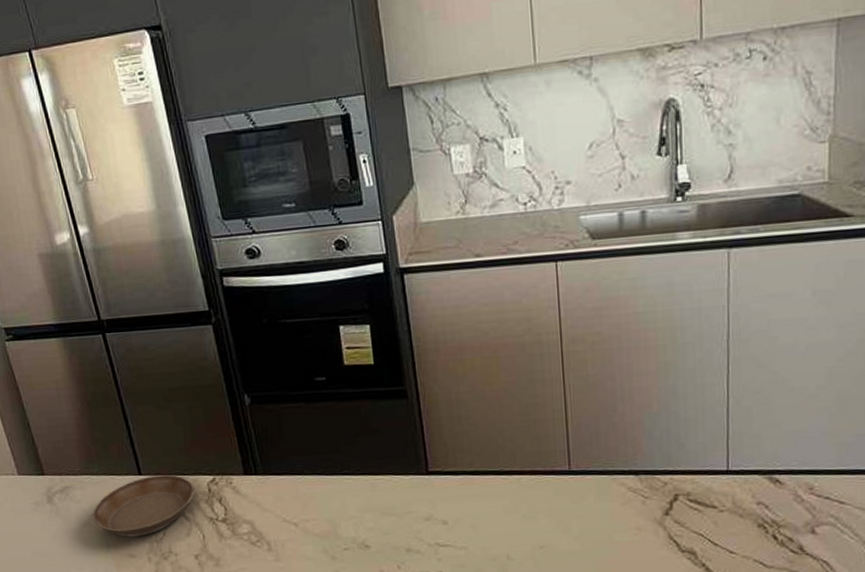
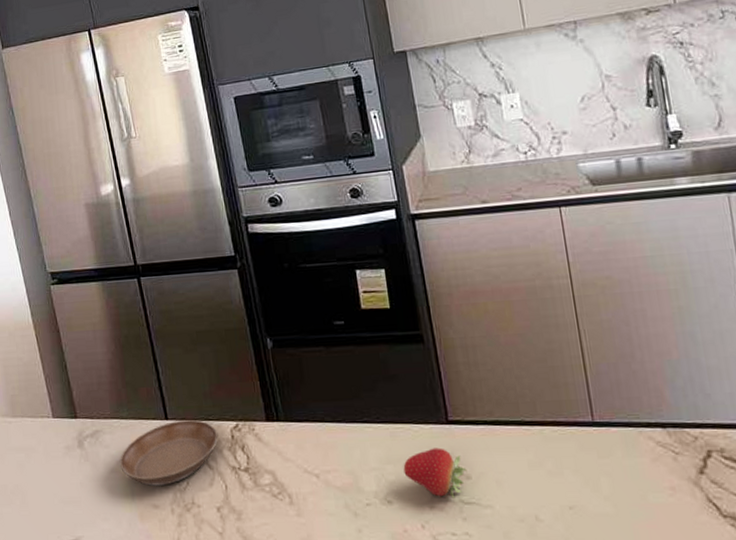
fruit: none [382,496,444,542] -> present [403,447,467,498]

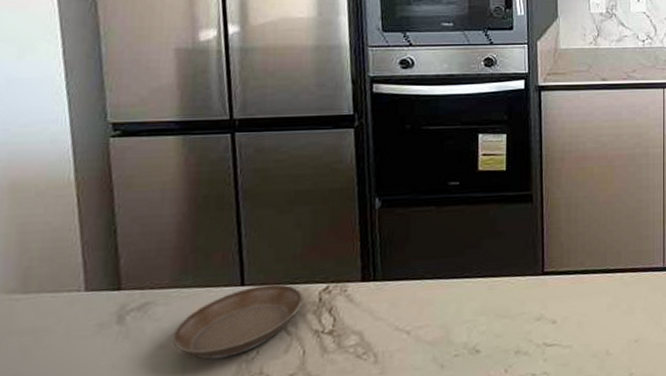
fruit: present [403,447,467,498] -> none [496,297,554,342]

